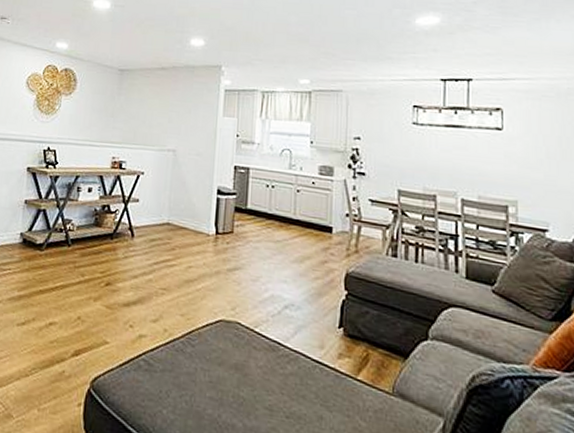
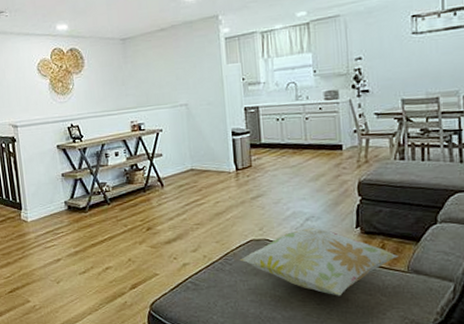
decorative pillow: none [204,317,383,411] -> present [239,228,398,296]

